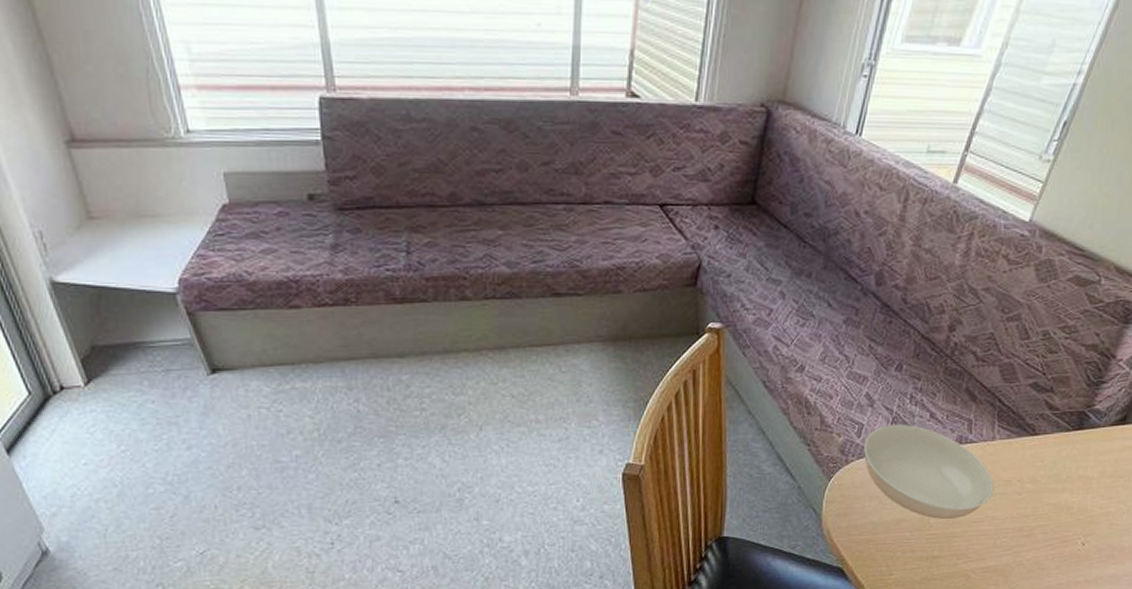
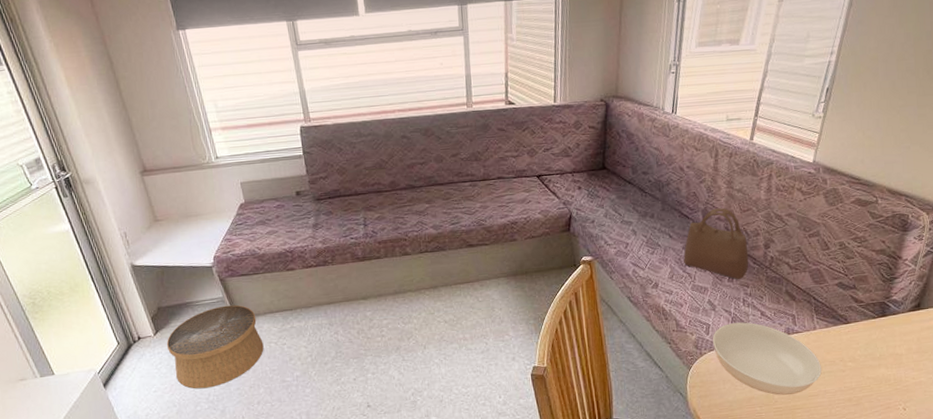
woven basket: none [103,350,250,465] -> present [166,304,264,389]
handbag: none [842,272,928,370] -> present [683,208,749,280]

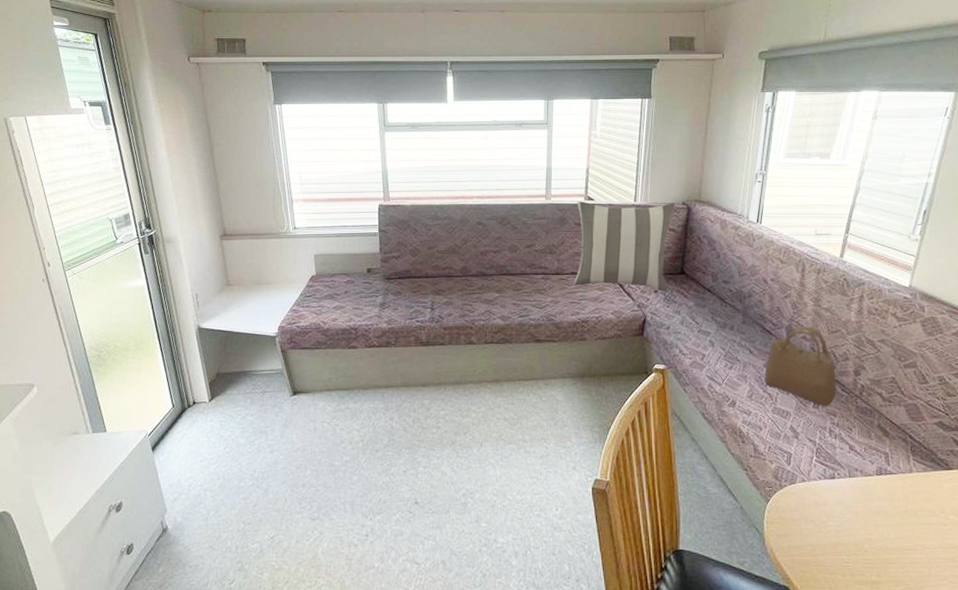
woven basket: present [166,304,264,389] -> none [220,378,316,464]
pillow: none [498,100,594,190] -> present [574,201,675,292]
bowl: present [712,322,822,395] -> none [794,455,919,546]

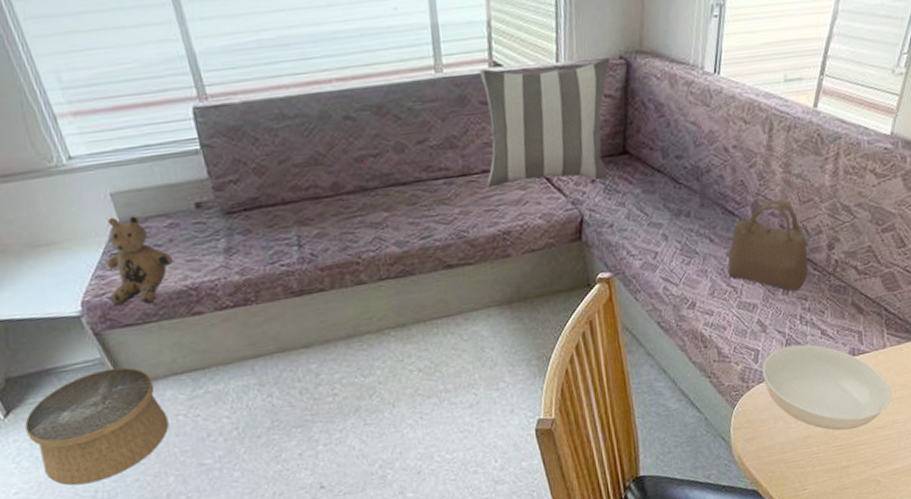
woven basket: none [220,378,316,464] -> present [24,367,169,485]
teddy bear: none [297,270,345,334] -> present [107,215,174,306]
bowl: none [794,455,919,546] -> present [762,344,891,431]

